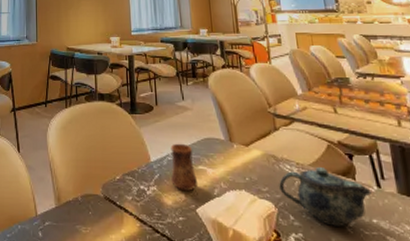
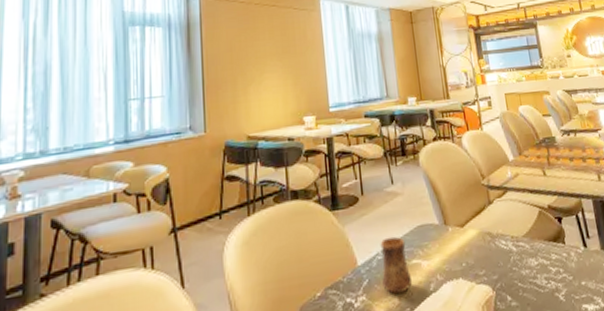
teapot: present [279,167,372,226] -> none [495,236,579,299]

